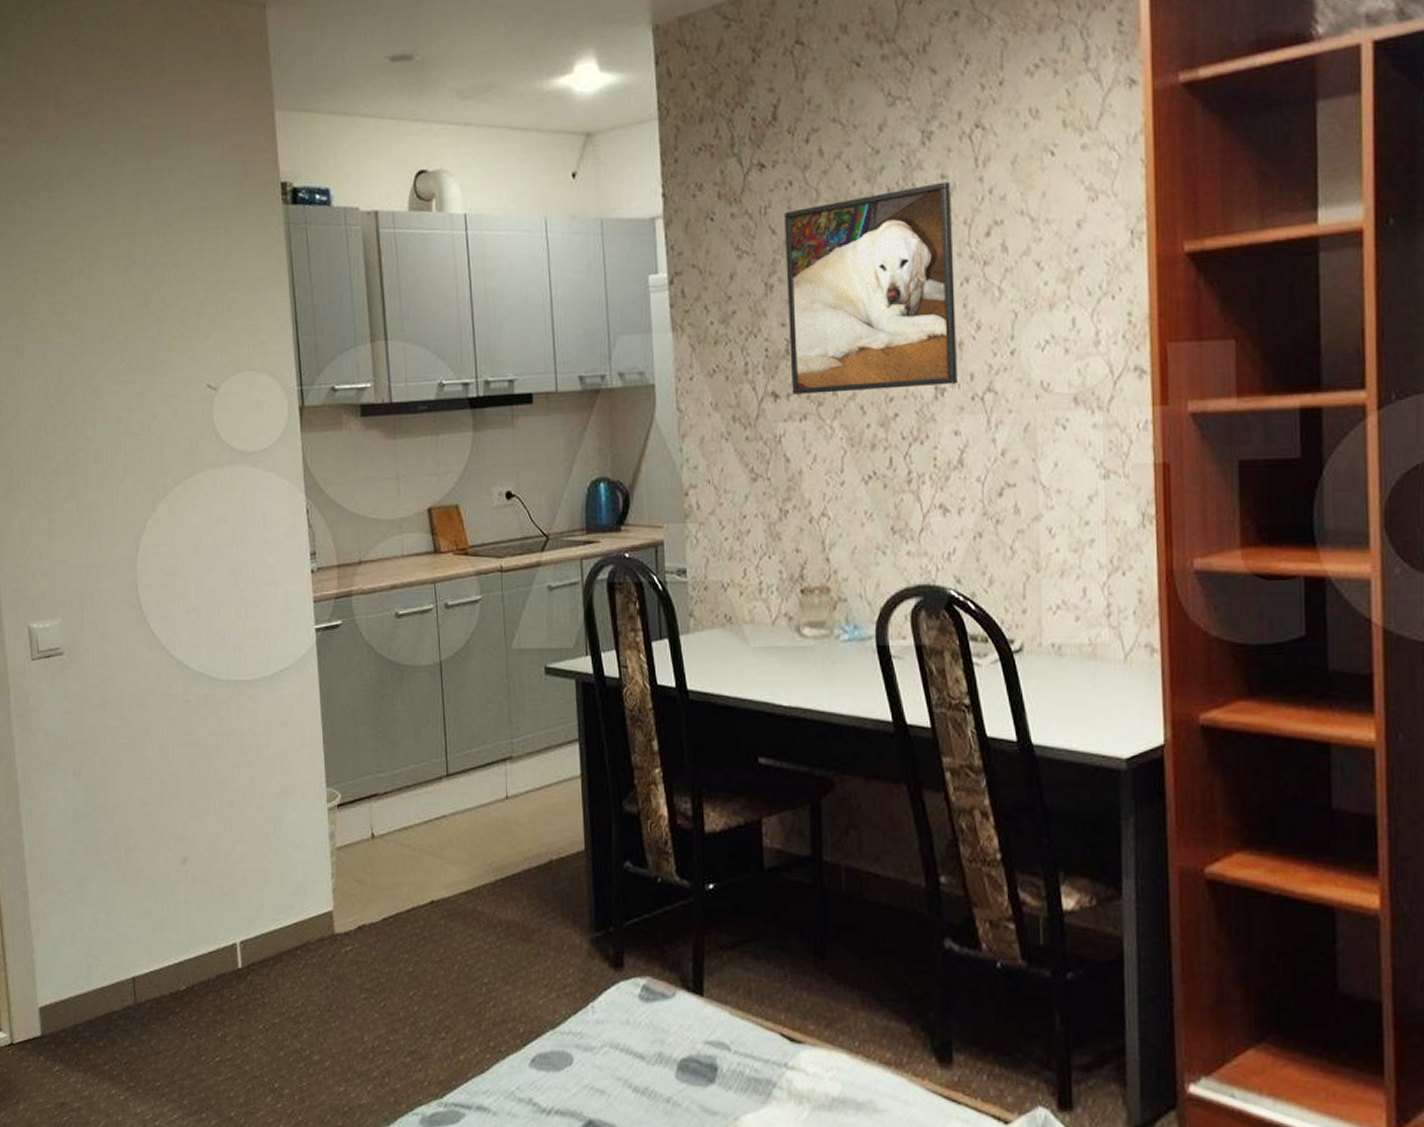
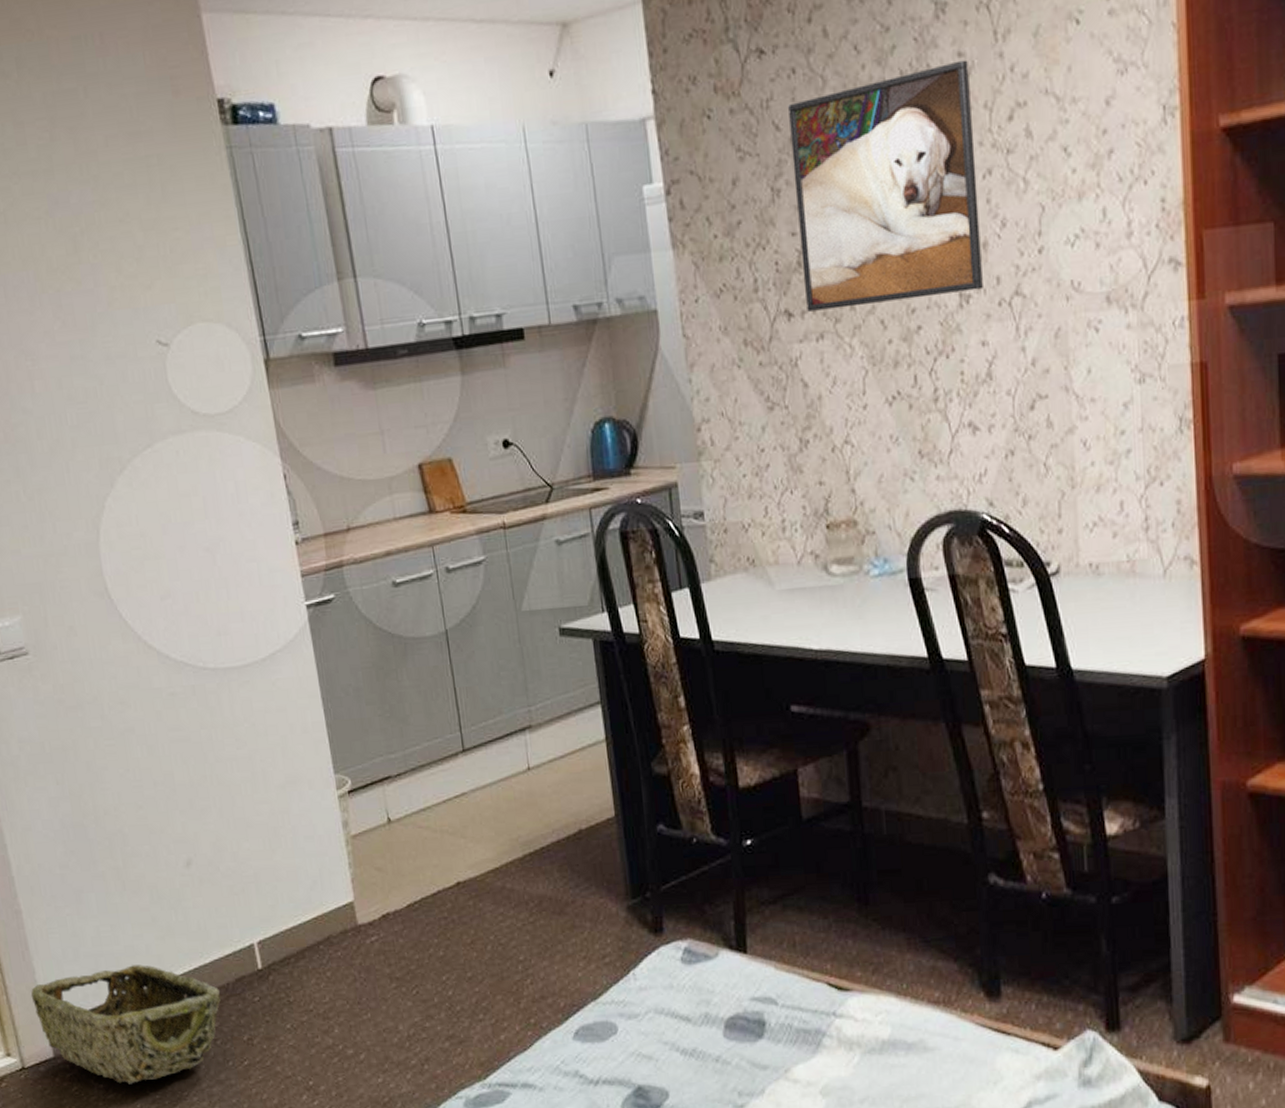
woven basket: none [27,953,200,1070] -> present [30,965,221,1084]

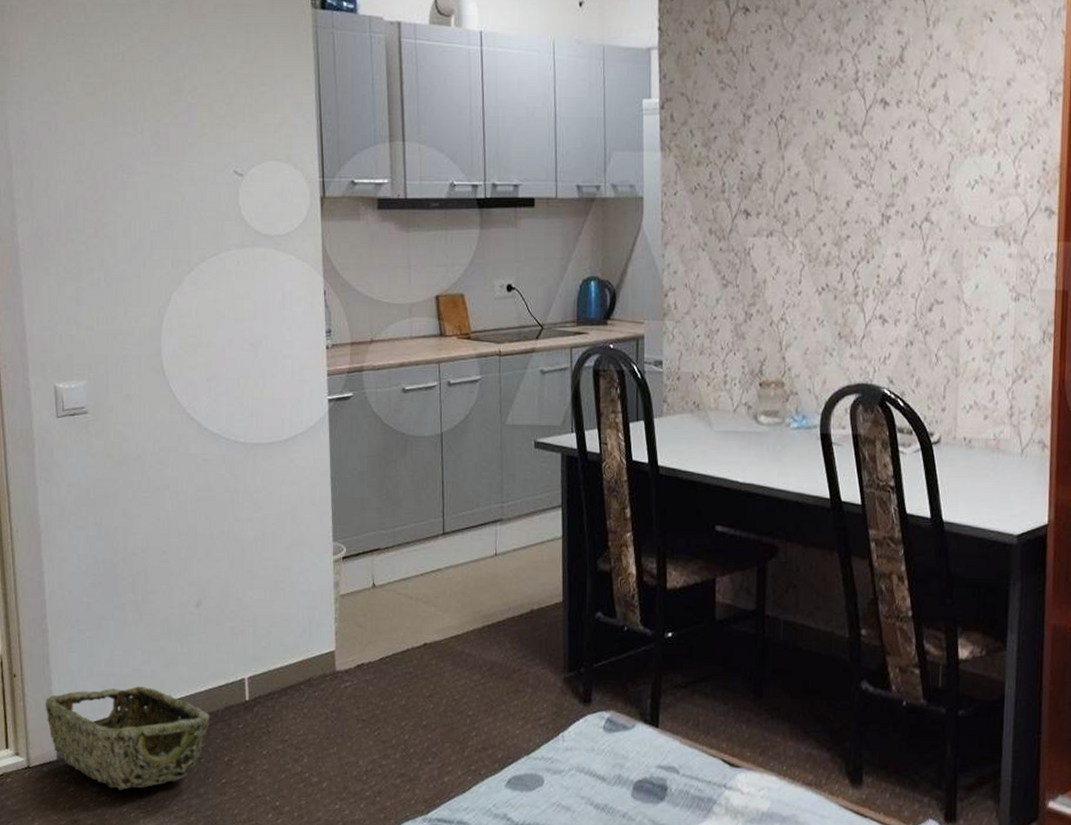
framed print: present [788,60,983,312] -> none [761,37,905,214]

